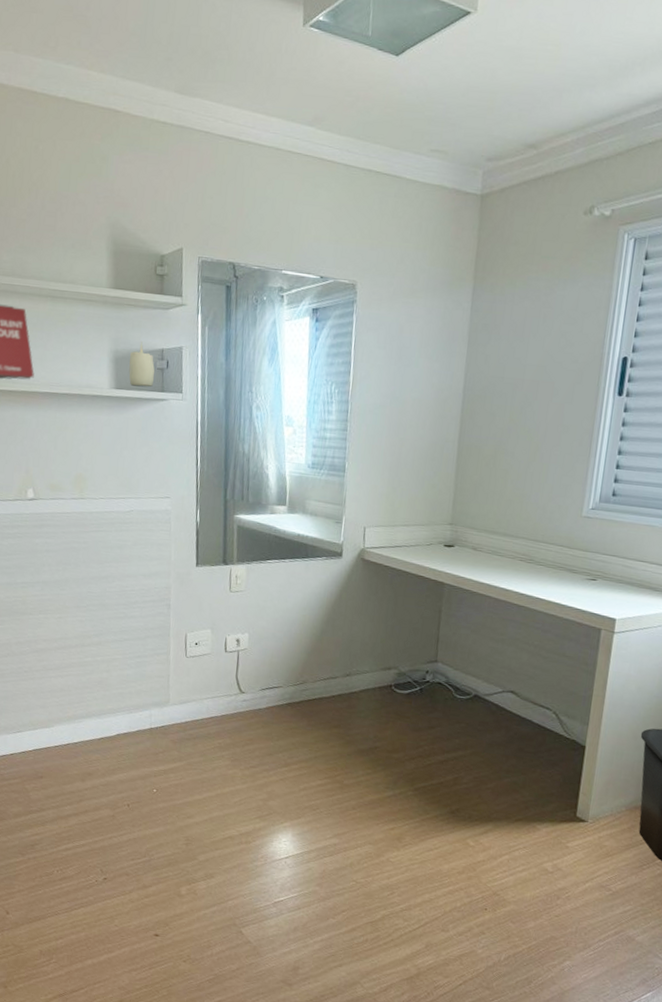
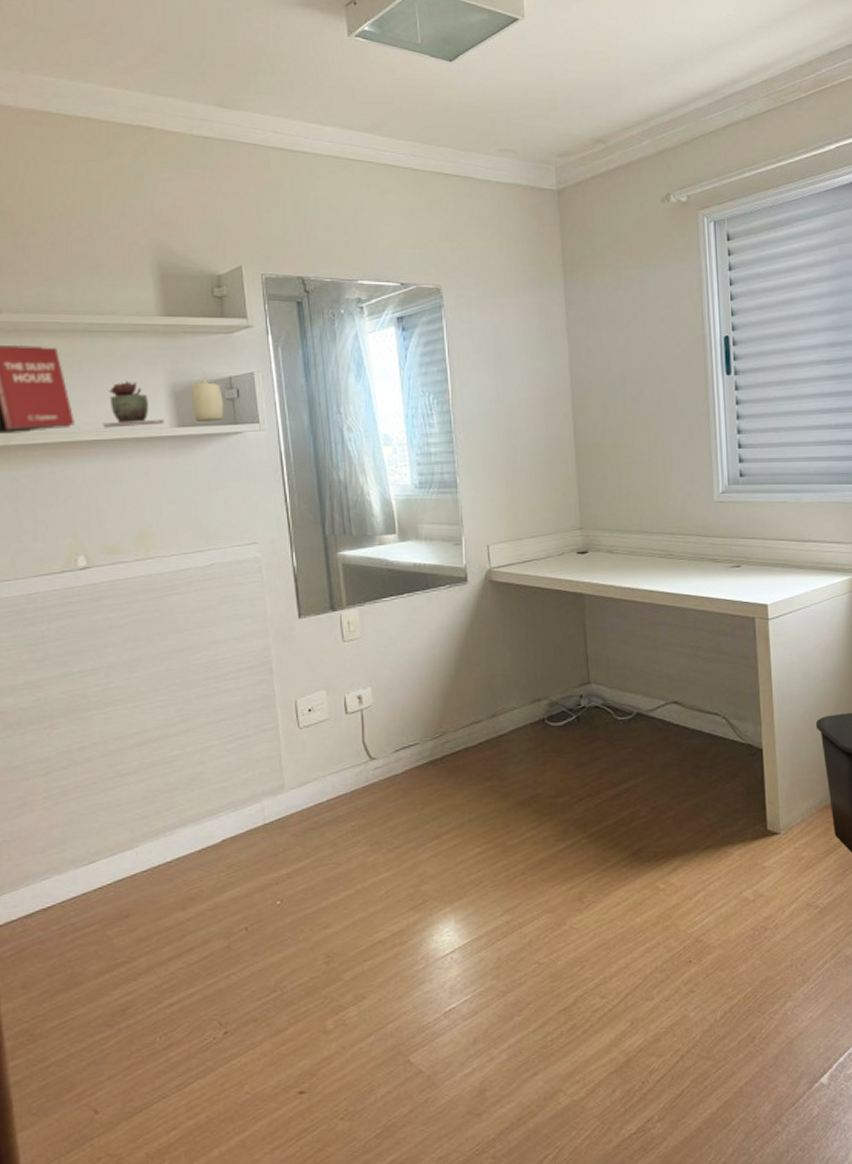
succulent plant: none [55,343,105,385] -> present [102,380,164,428]

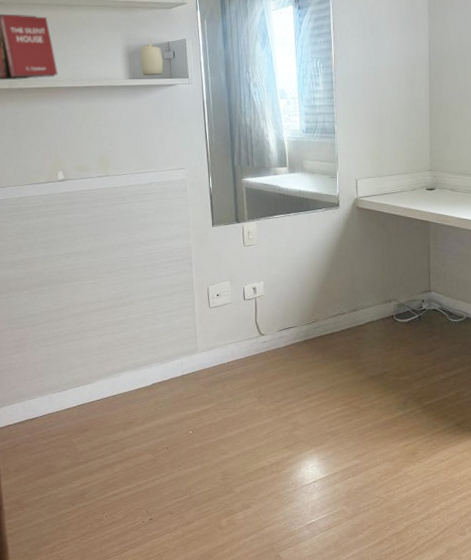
succulent plant: present [102,380,164,428] -> none [76,43,120,78]

